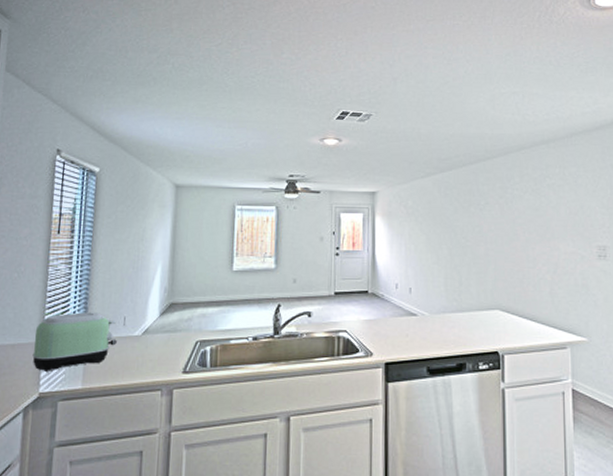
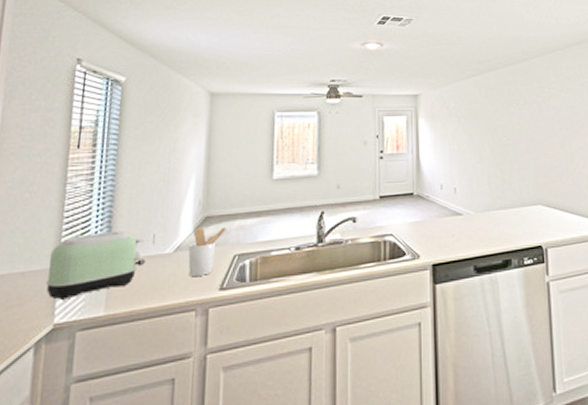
utensil holder: none [155,313,191,358] -> present [188,227,228,276]

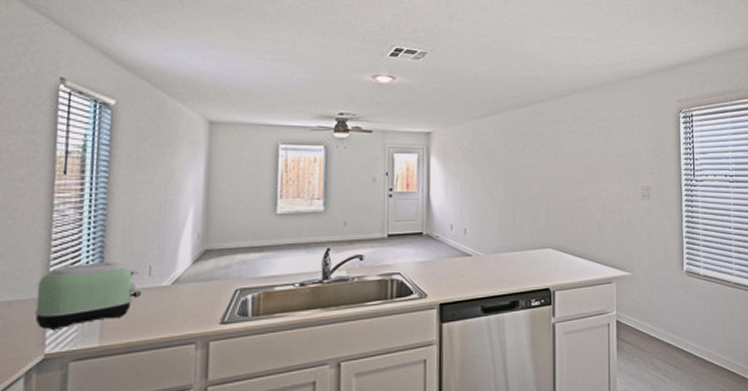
utensil holder: present [188,227,228,276] -> none [187,260,229,309]

